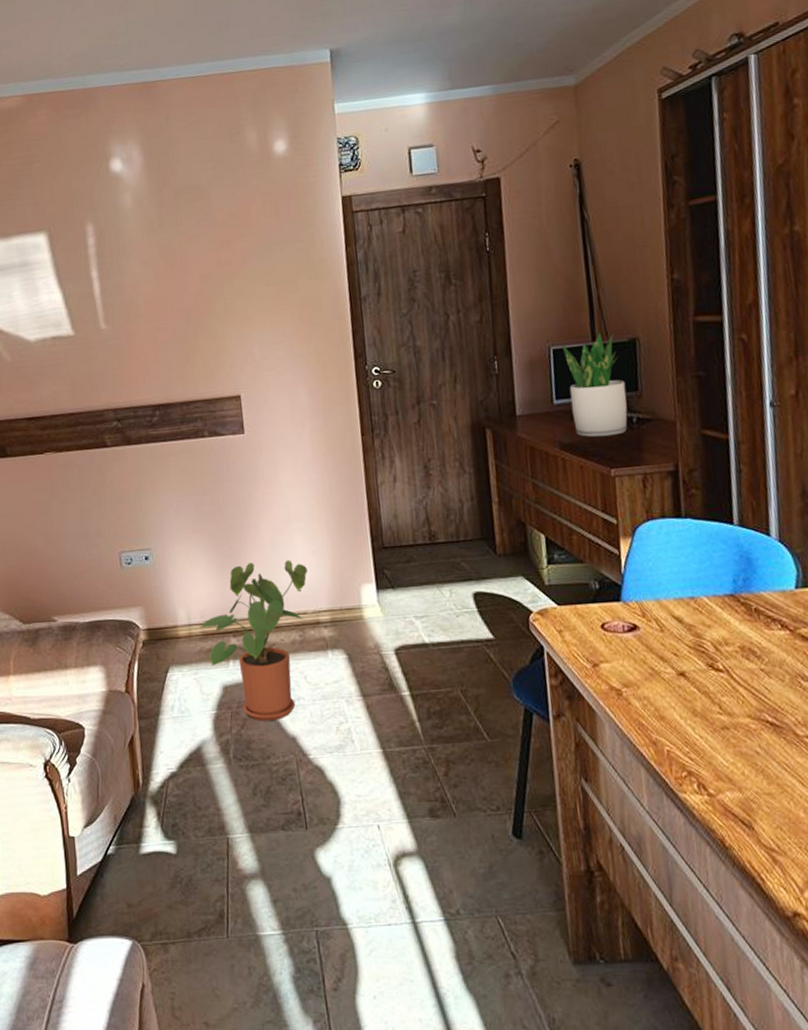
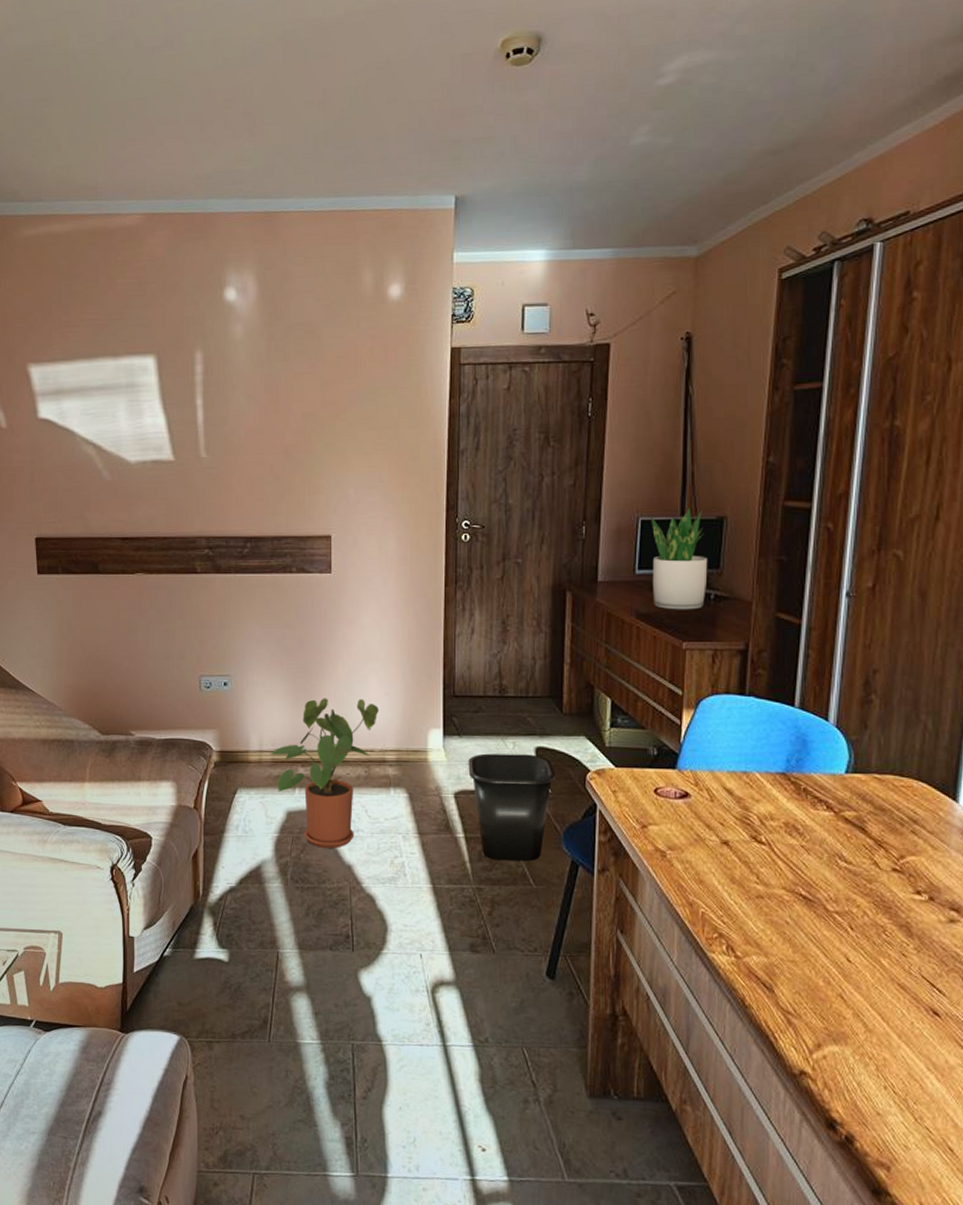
waste bin: none [405,600,498,716] -> present [468,753,556,862]

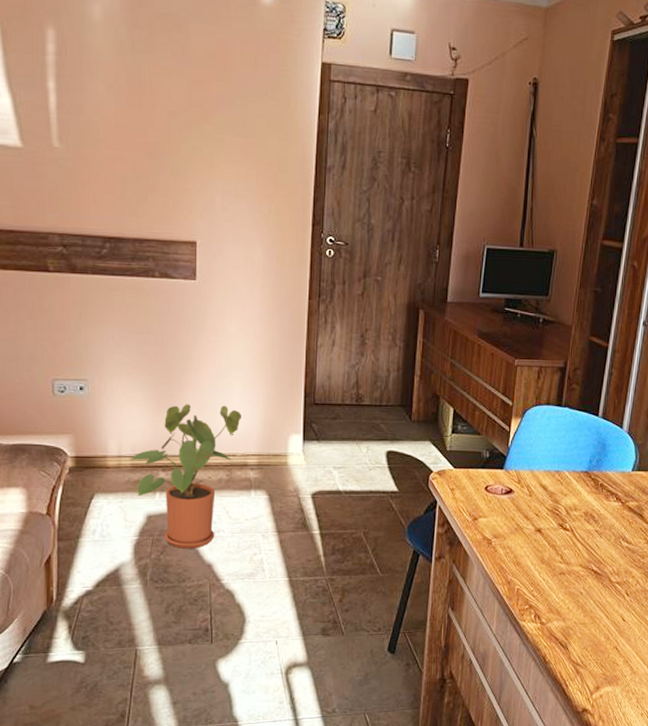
waste bin: present [468,753,556,862] -> none [325,457,404,553]
planter: present [651,508,708,610] -> none [493,240,540,331]

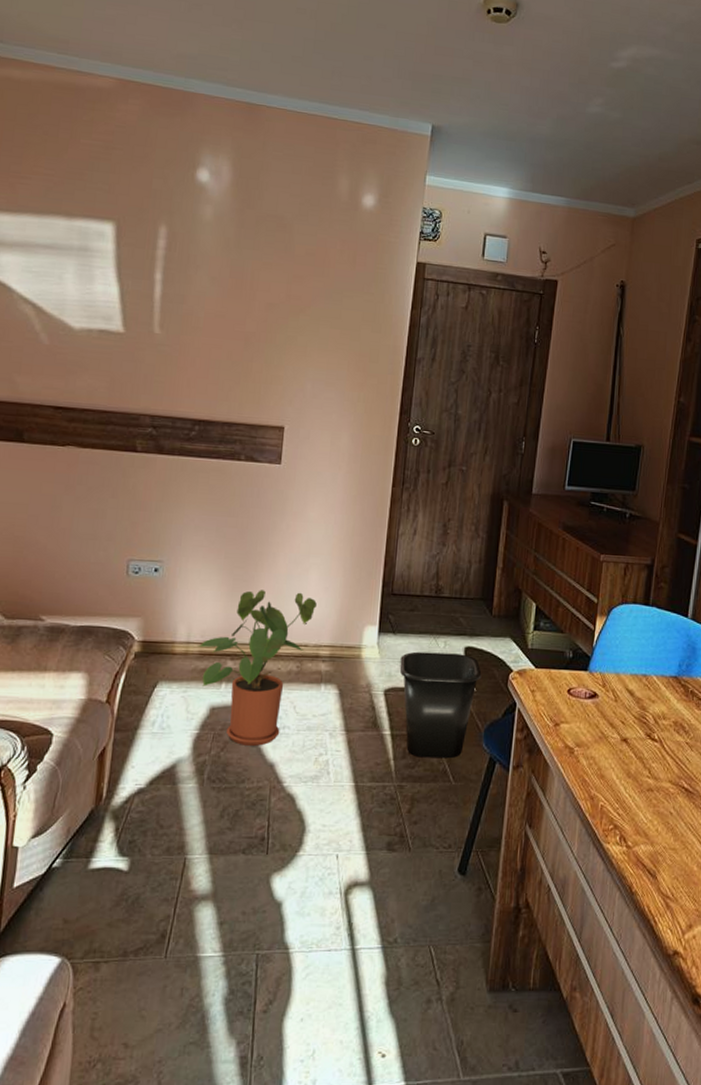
waste bin: none [325,457,404,553] -> present [399,651,482,759]

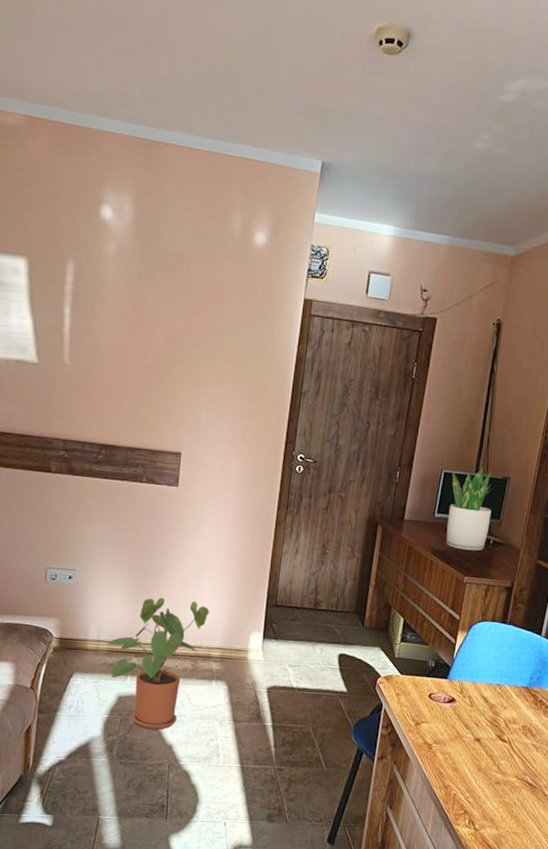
waste bin: present [399,651,482,759] -> none [281,656,353,748]
planter: none [578,434,626,526] -> present [446,467,492,551]

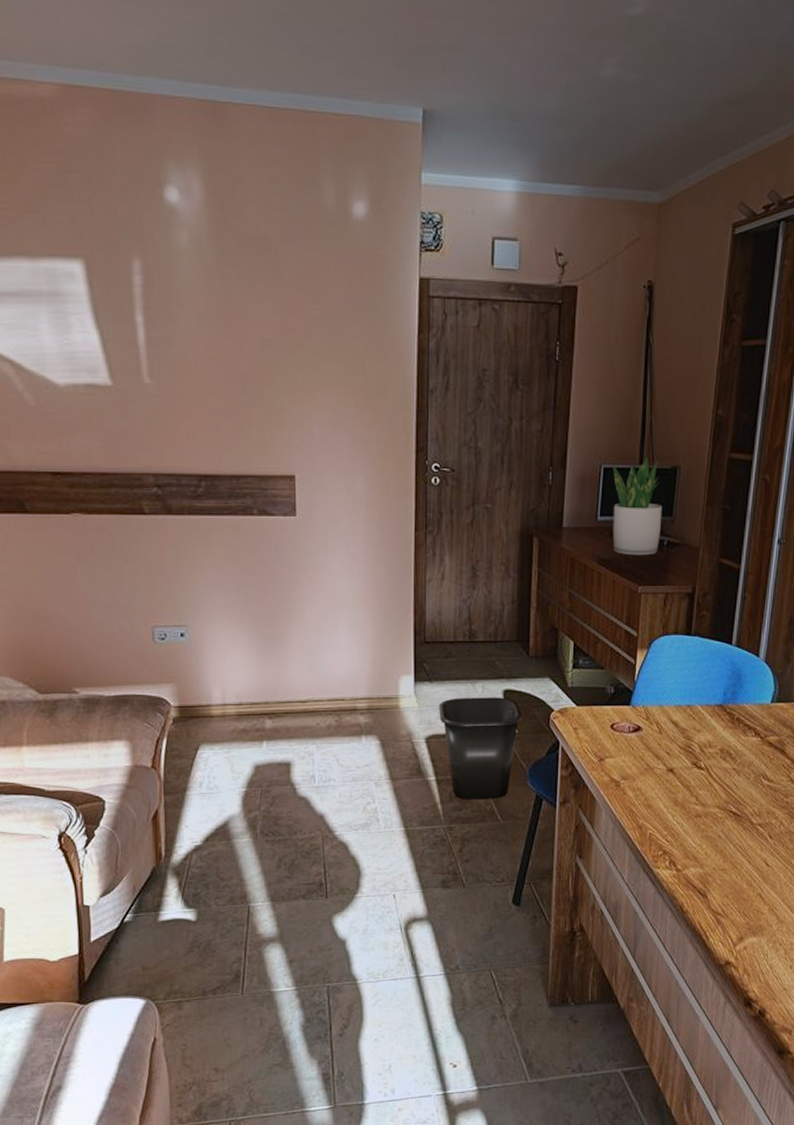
house plant: present [107,597,209,730] -> none [234,647,349,800]
waste bin: none [281,656,353,748] -> present [439,697,522,800]

